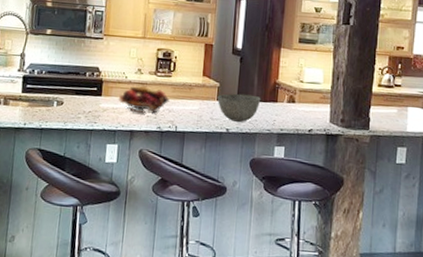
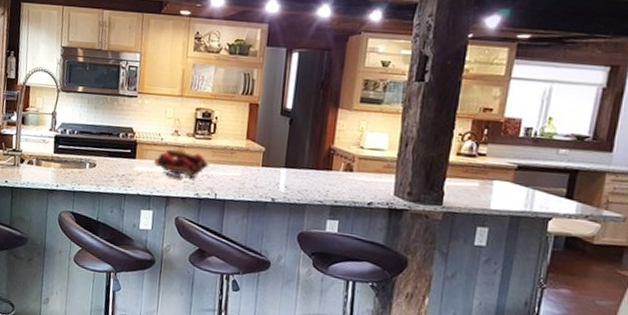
bowl: present [217,93,261,123] -> none [262,159,313,193]

